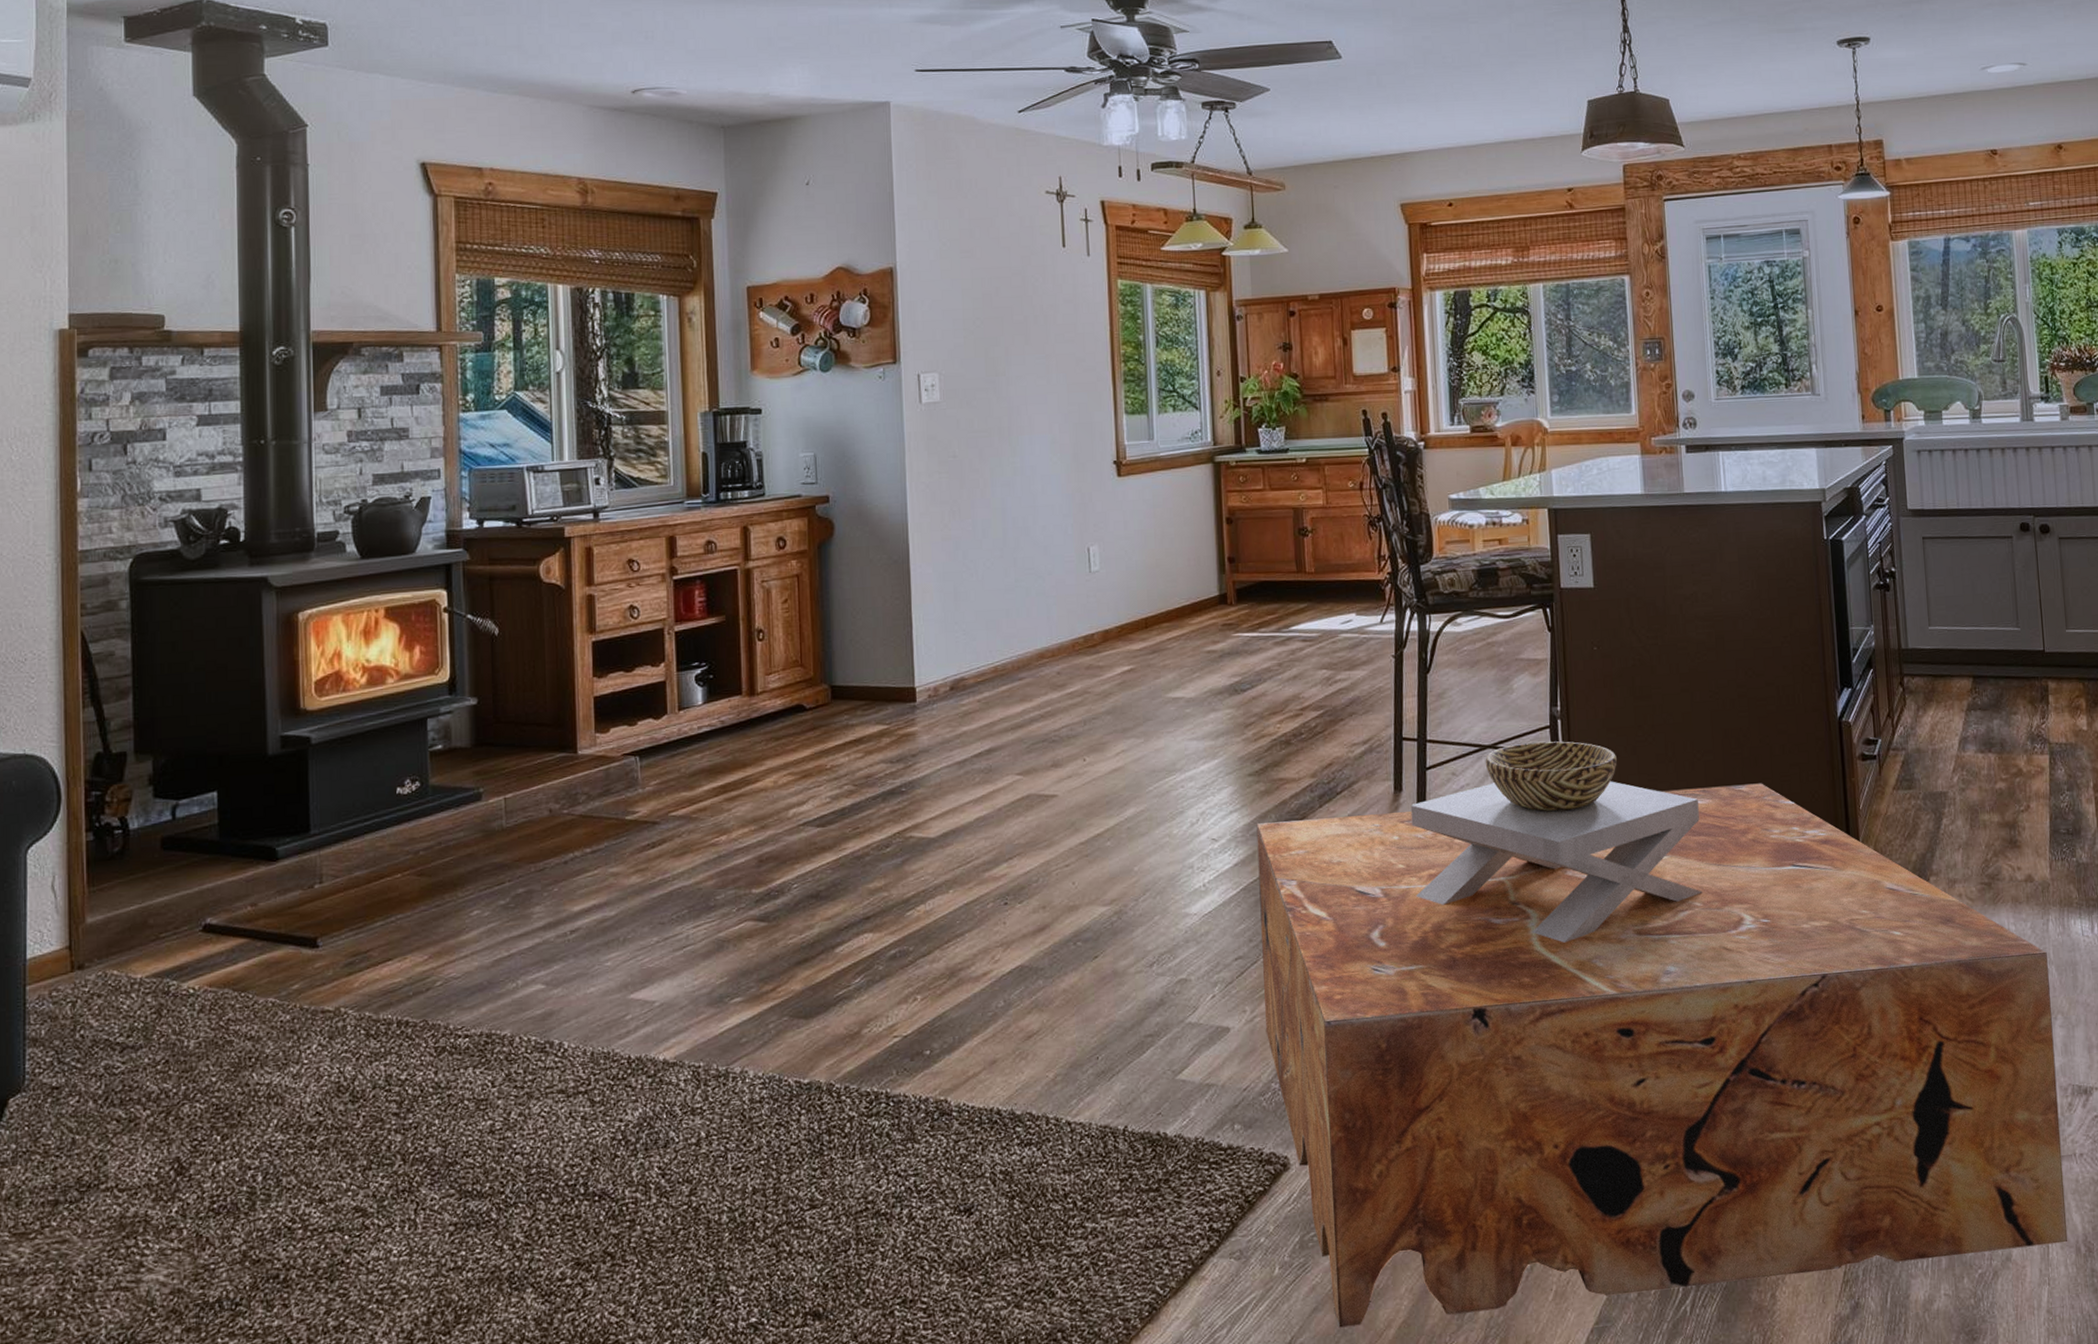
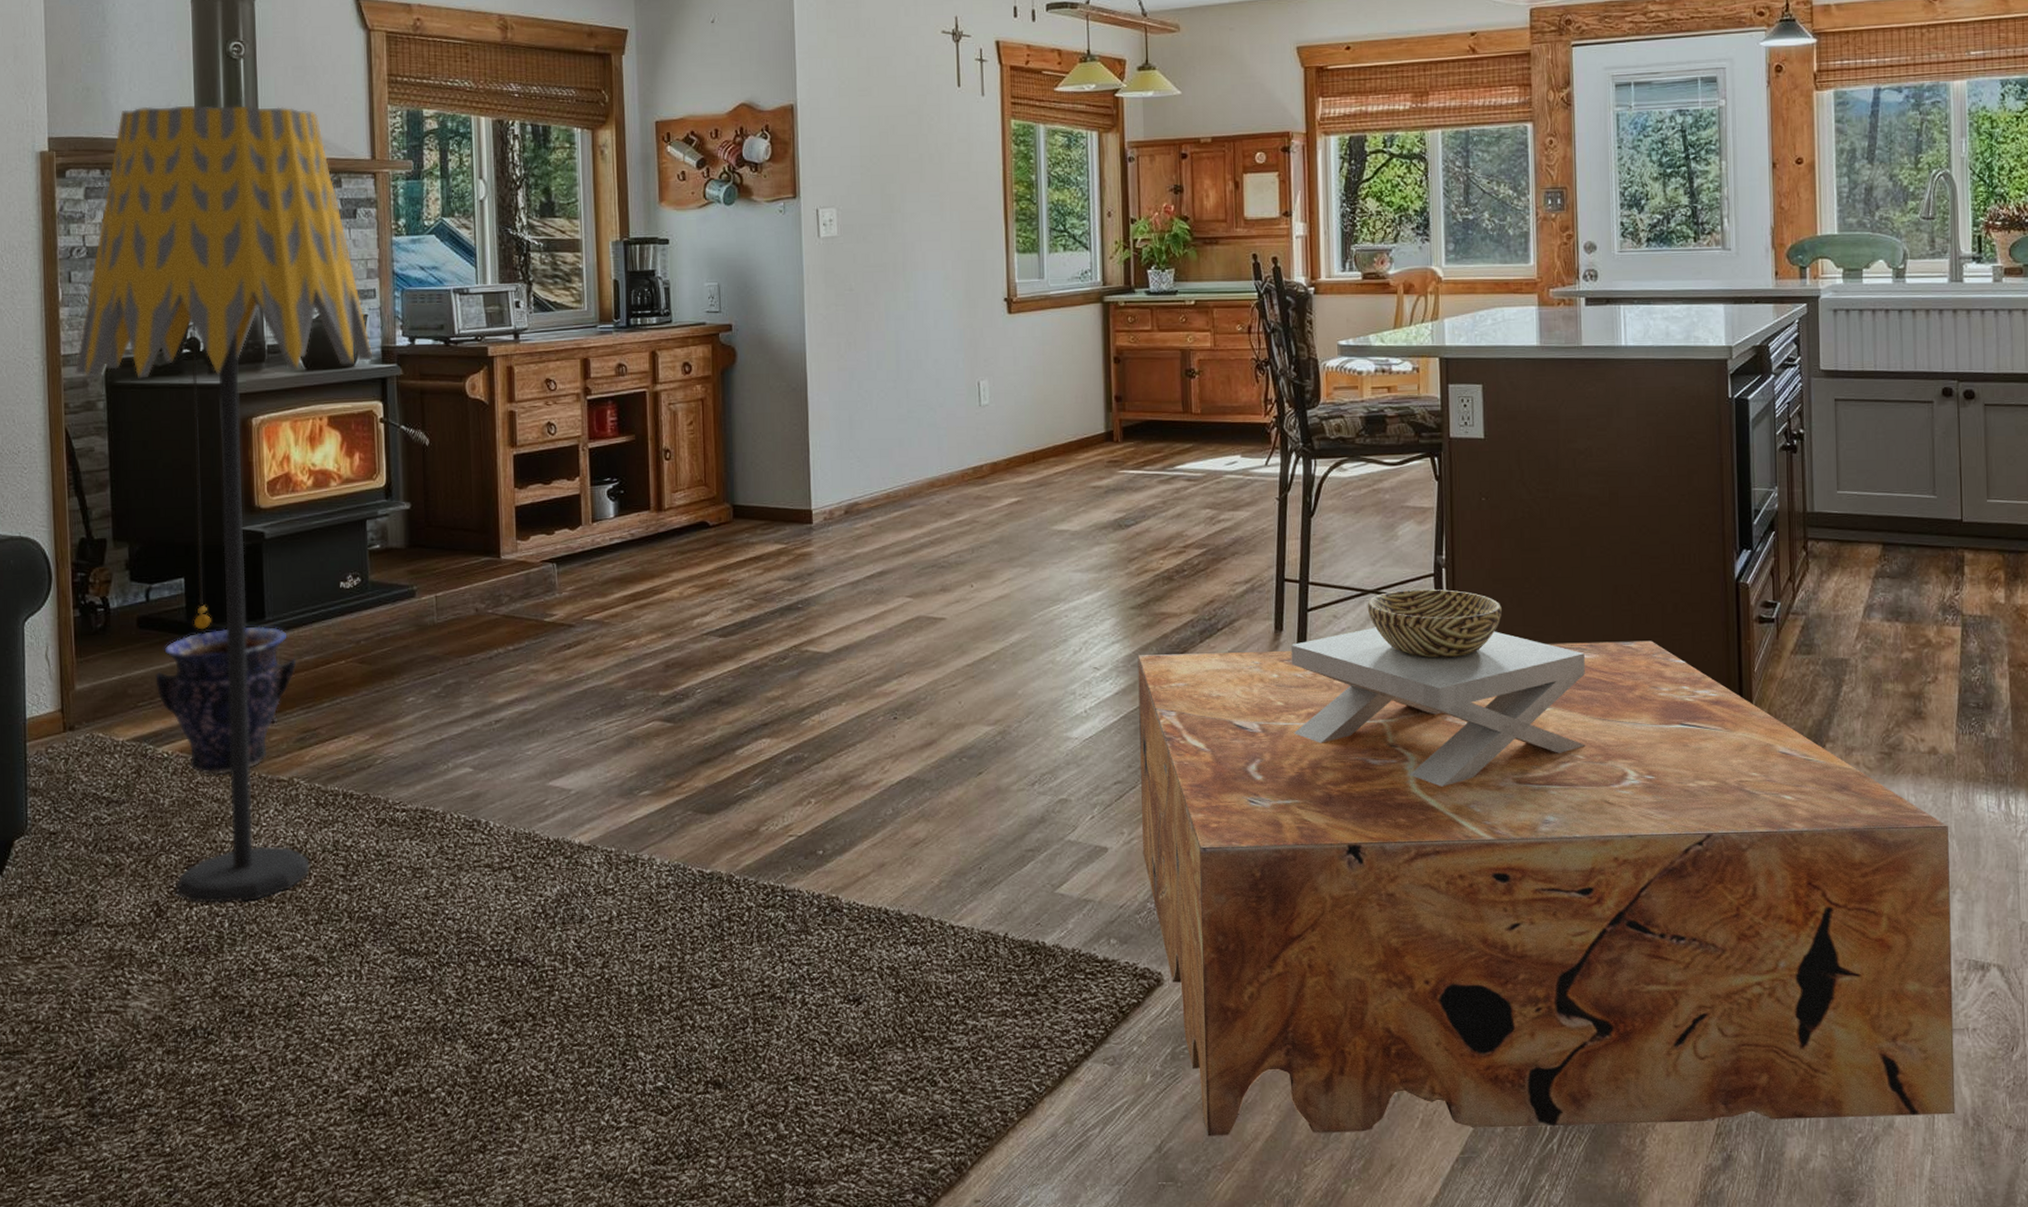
floor lamp: none [94,276,437,1156] -> present [75,105,373,903]
vase: none [181,841,346,1010] -> present [155,626,297,775]

